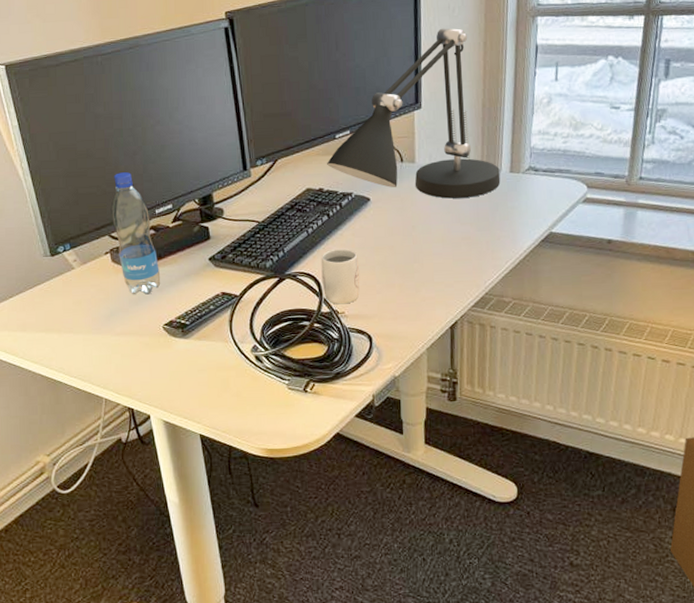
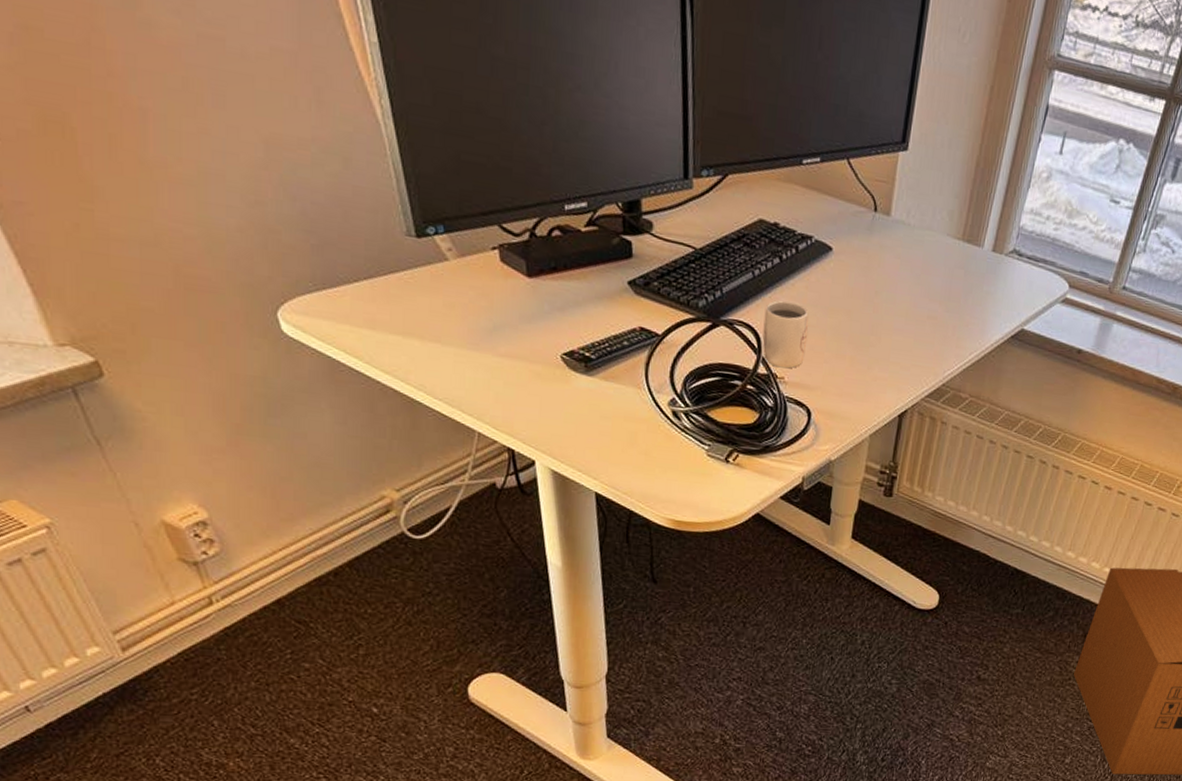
bottle: present [110,172,161,295] -> none [503,144,564,313]
desk lamp: present [327,28,501,199] -> none [788,54,982,272]

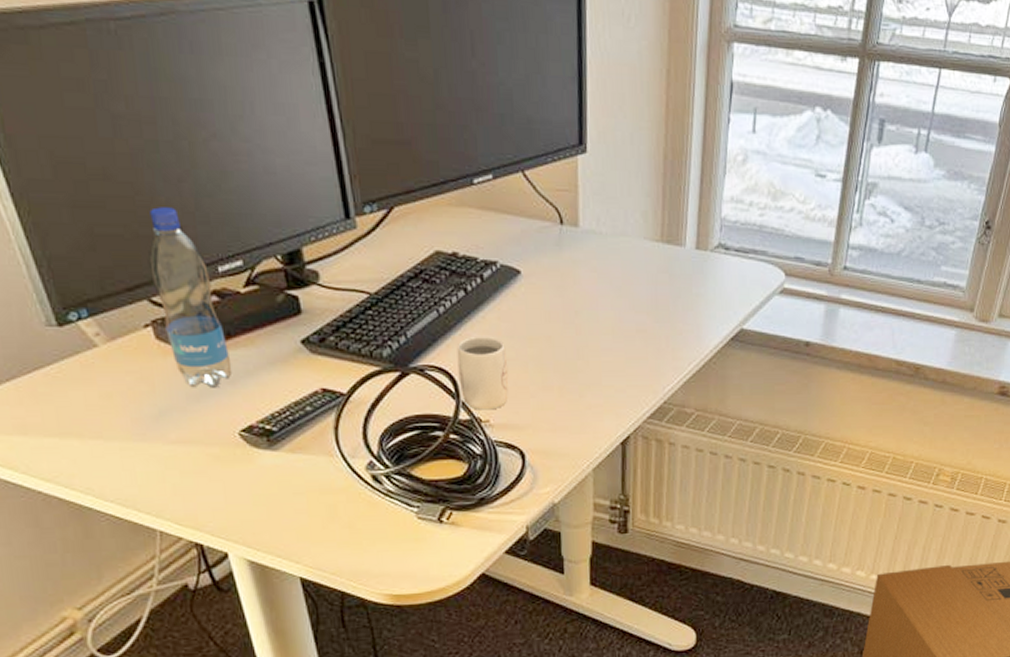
bottle: none [503,144,564,313] -> present [147,207,233,388]

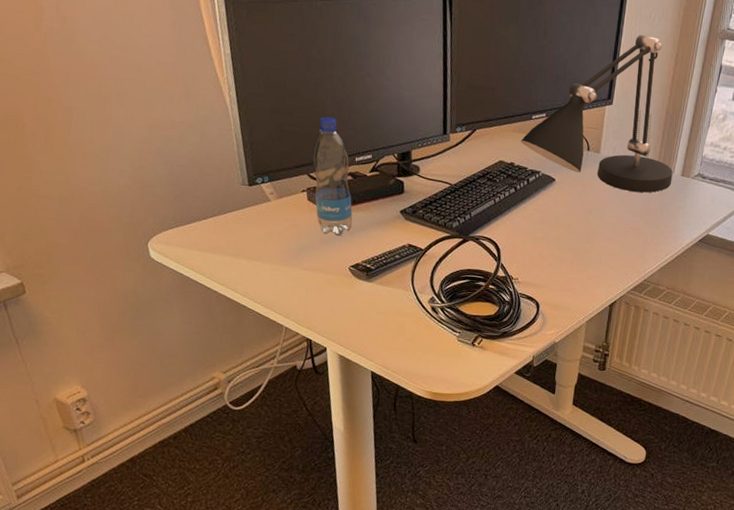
mug: present [456,336,509,410] -> none [501,220,537,272]
desk lamp: none [462,42,684,278] -> present [521,34,673,193]

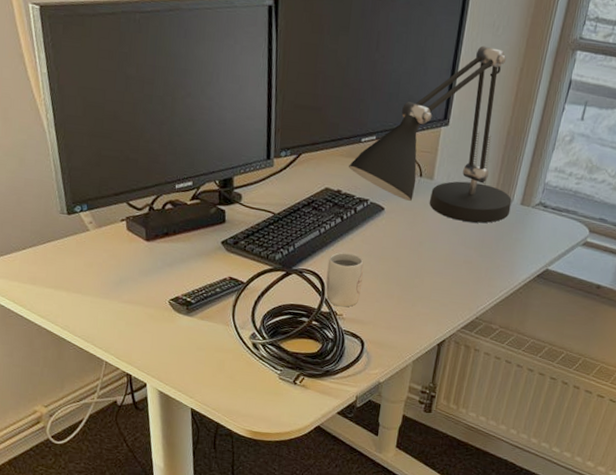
bottle: present [311,116,353,236] -> none [131,140,173,268]
mug: none [501,220,537,272] -> present [326,252,364,307]

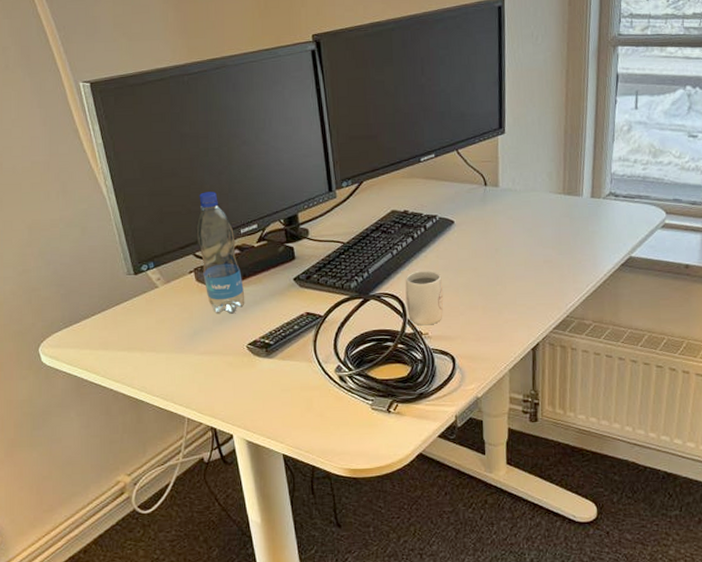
bottle: none [131,140,173,268] -> present [195,191,245,314]
desk lamp: present [349,45,512,223] -> none [412,55,582,222]

